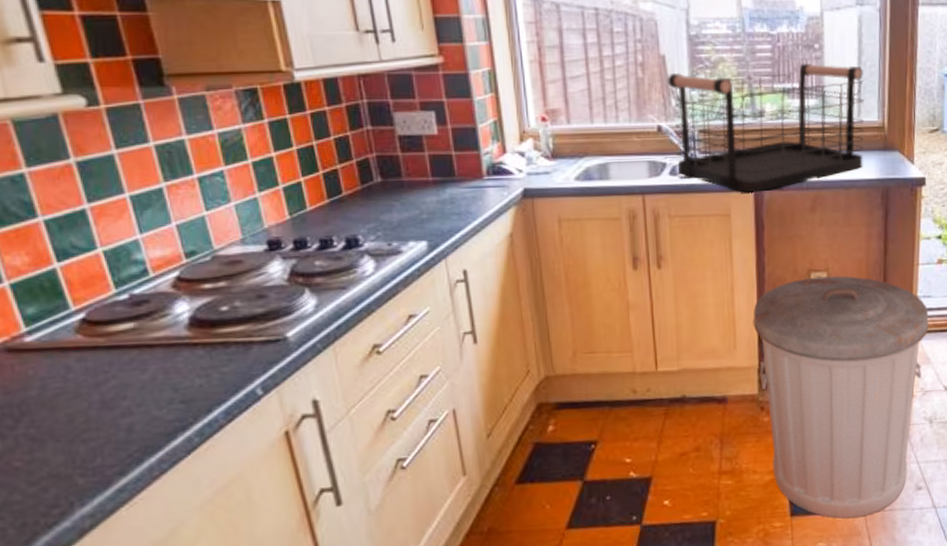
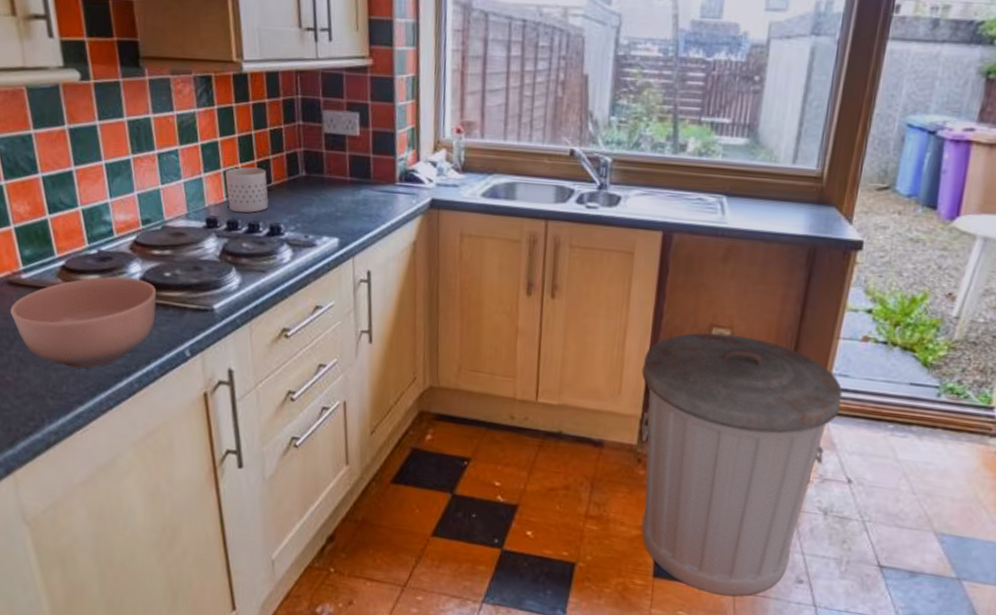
bowl: none [13,319,214,435] -> present [11,276,157,369]
mug: none [286,179,342,230] -> present [225,167,269,213]
dish rack: present [667,63,865,194] -> none [586,95,808,235]

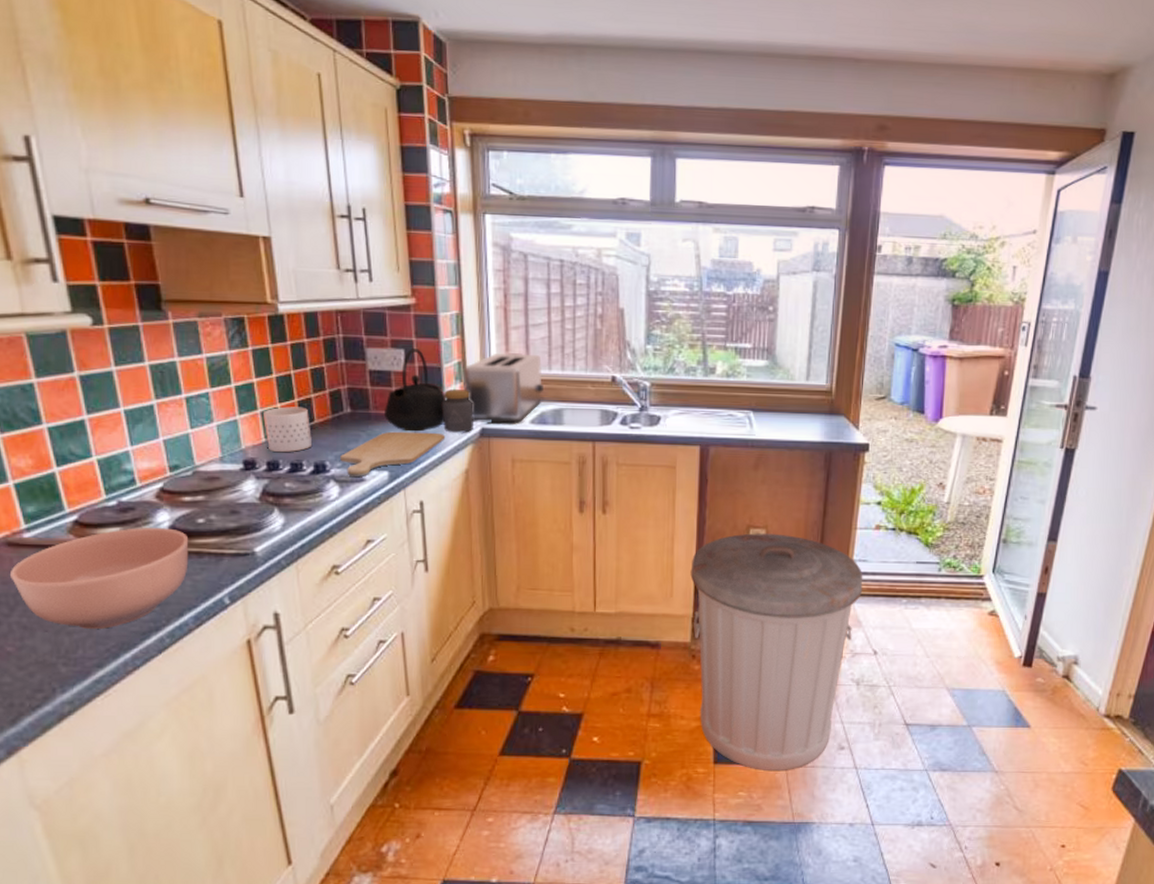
chopping board: none [294,197,396,243] -> present [340,431,446,478]
kettle: none [336,111,398,199] -> present [383,347,446,431]
jar: none [393,156,425,203] -> present [442,389,474,433]
toaster: none [416,120,498,196] -> present [464,354,544,423]

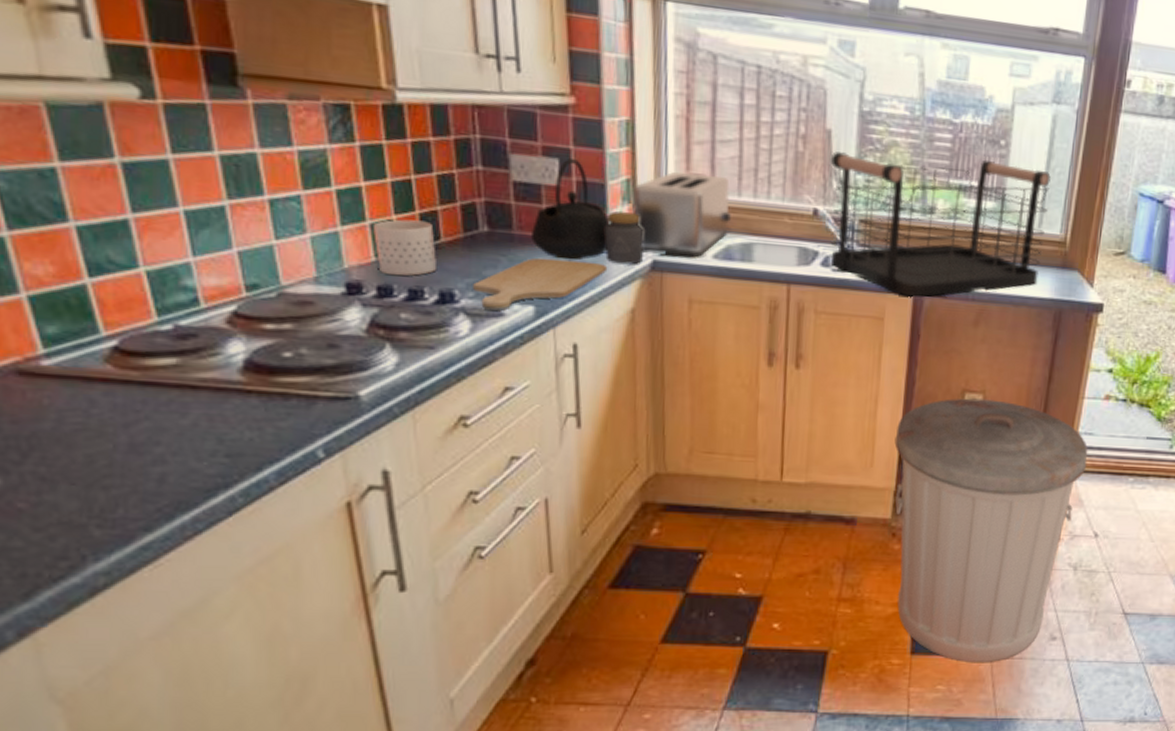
bowl: present [11,528,189,629] -> none [23,359,271,483]
dish rack: none [624,324,815,448] -> present [830,152,1051,299]

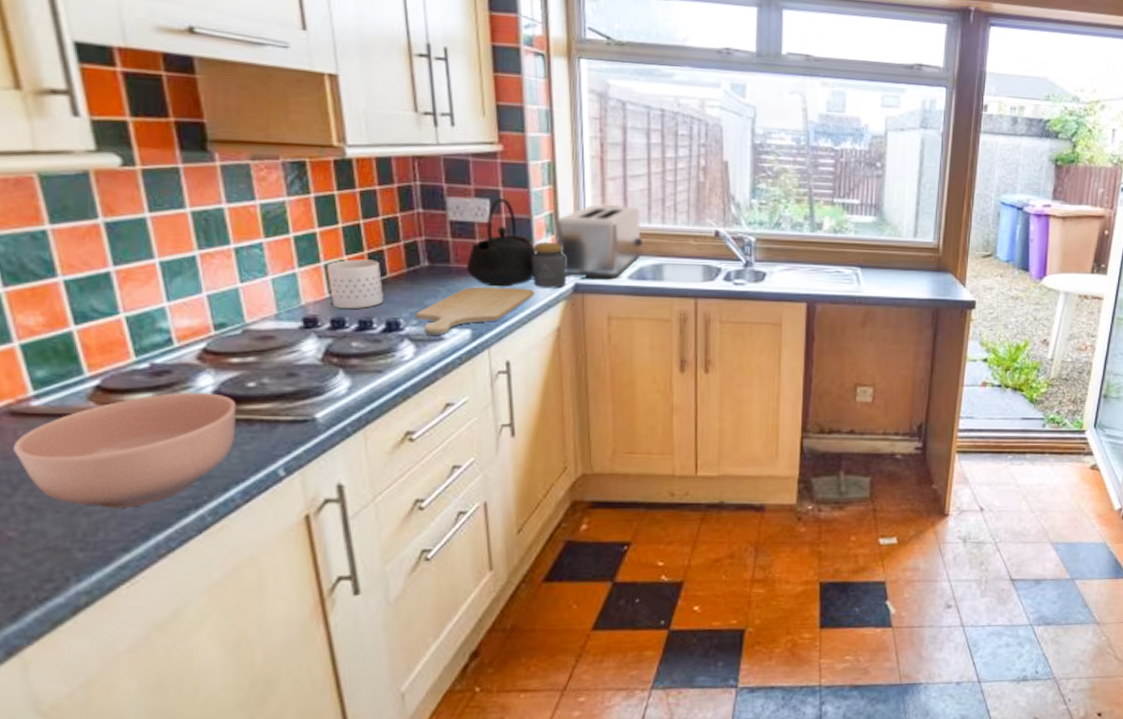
bowl: none [23,359,271,483] -> present [14,393,237,508]
dish rack: present [830,152,1051,299] -> none [728,180,922,305]
trash can: present [894,398,1088,663] -> none [796,391,970,634]

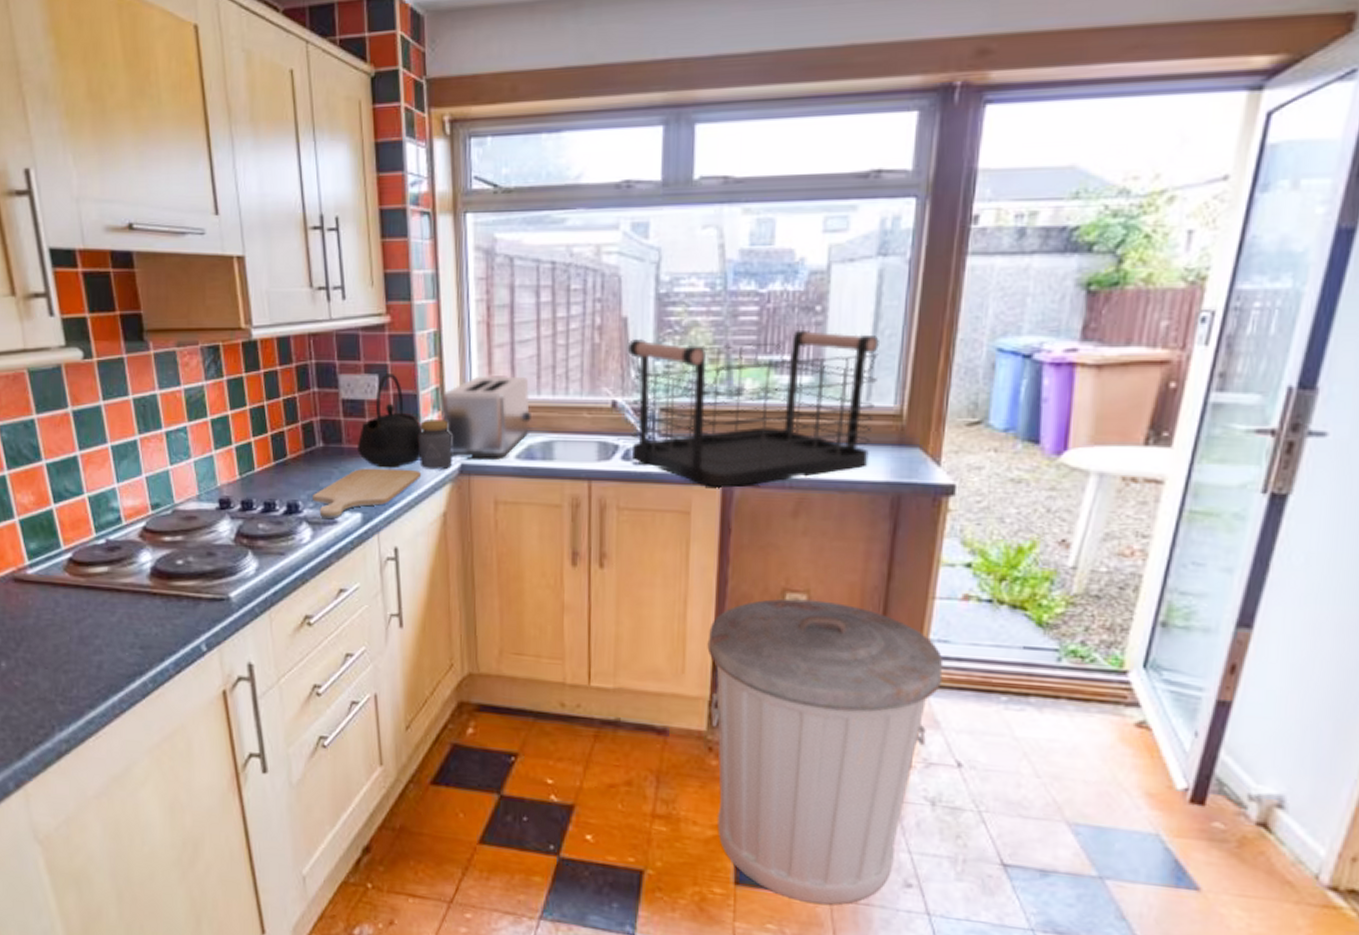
bowl: present [14,393,237,508] -> none [17,567,169,669]
mug: present [327,259,384,310] -> none [238,441,285,491]
dish rack: none [728,180,922,305] -> present [627,329,879,489]
trash can: none [796,391,970,634] -> present [707,598,944,905]

